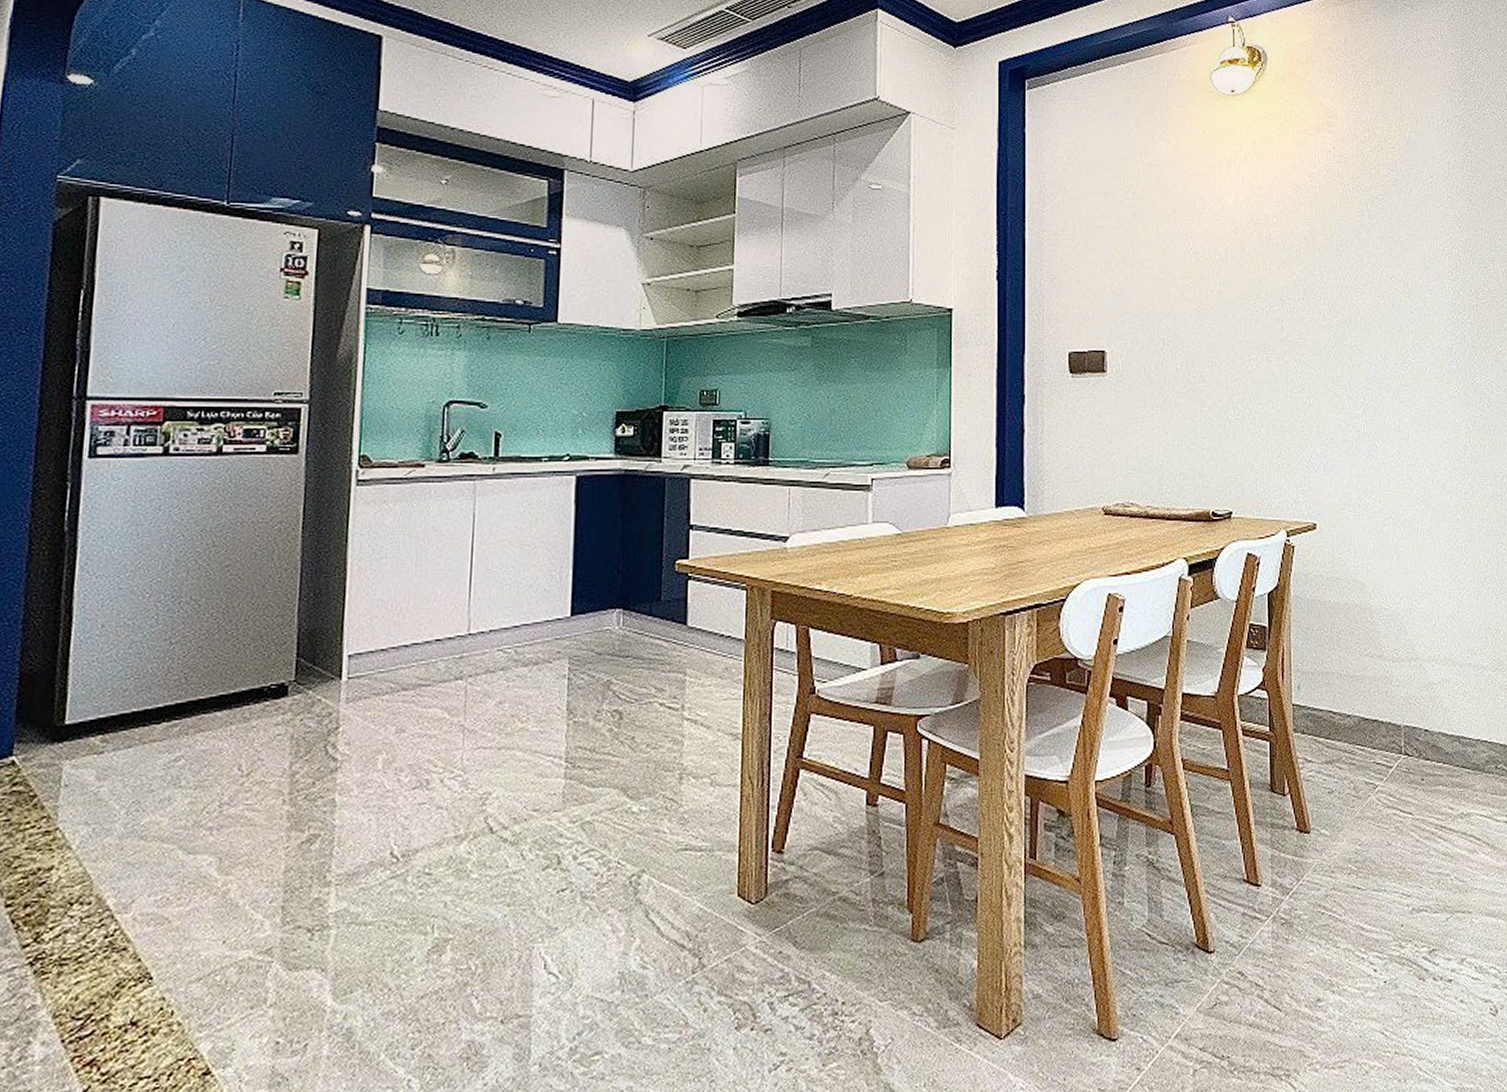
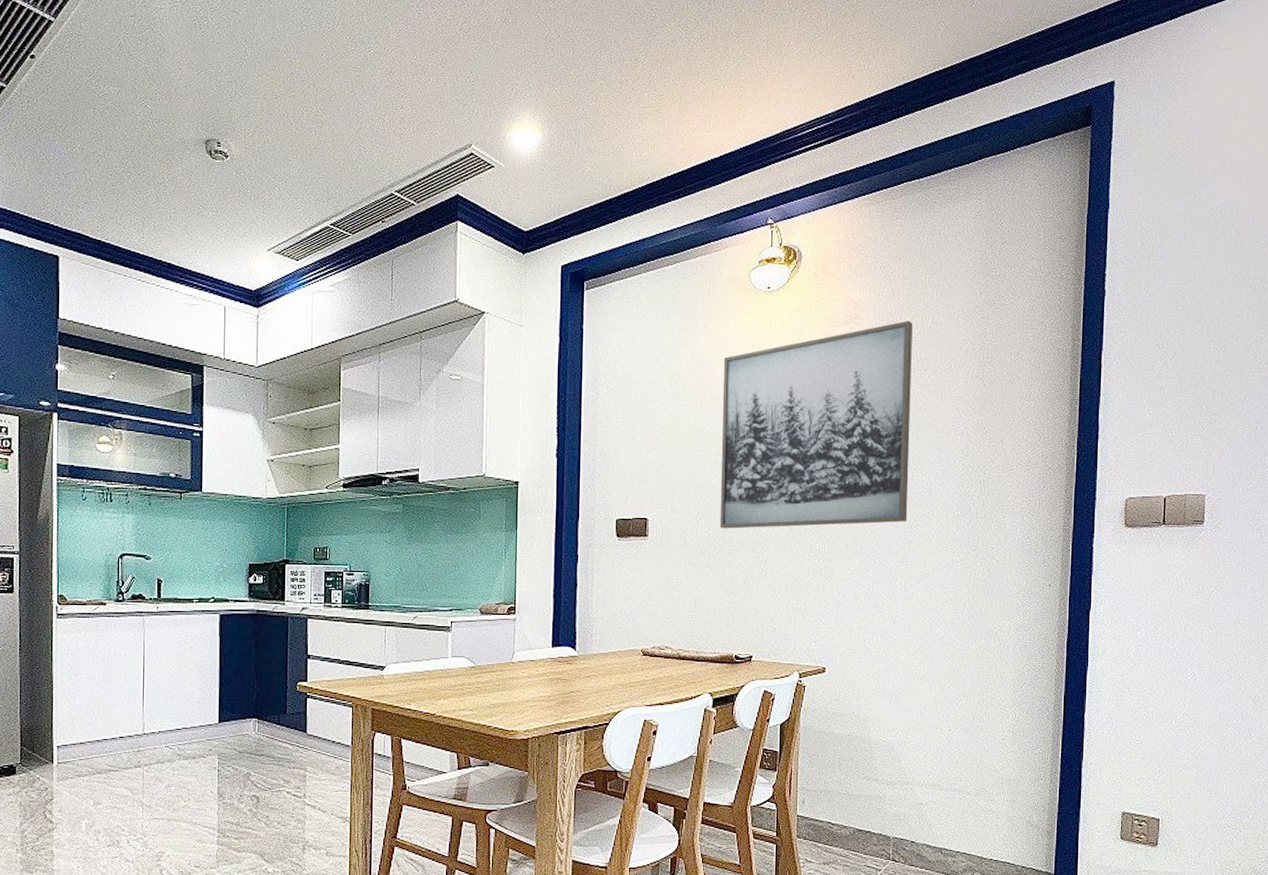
wall art: none [1186,129,1398,362] -> present [719,320,913,529]

